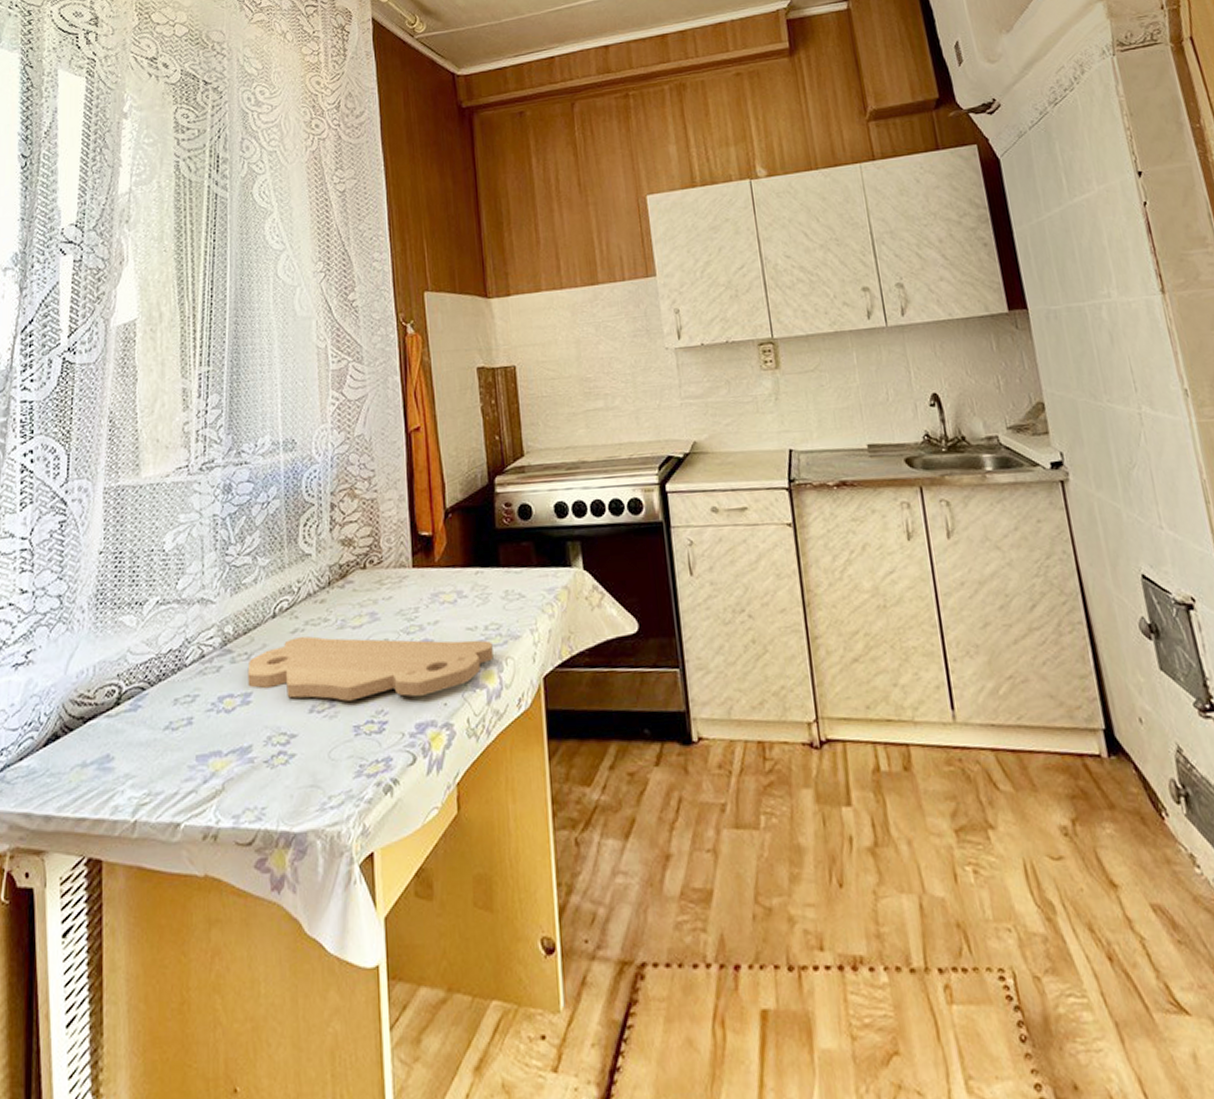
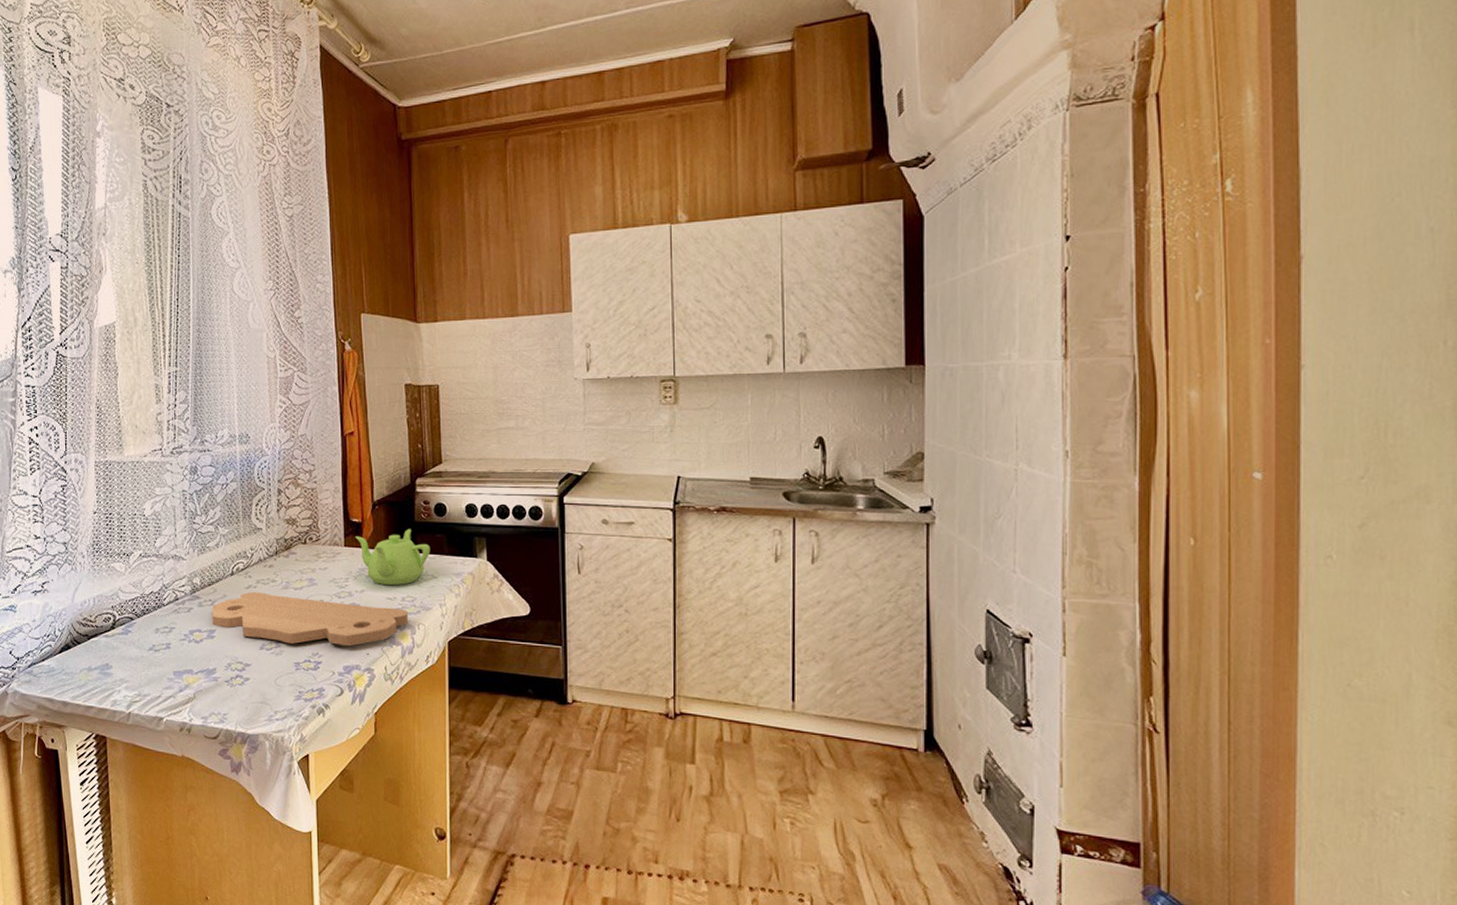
teapot: none [425,538,516,612] -> present [355,529,430,585]

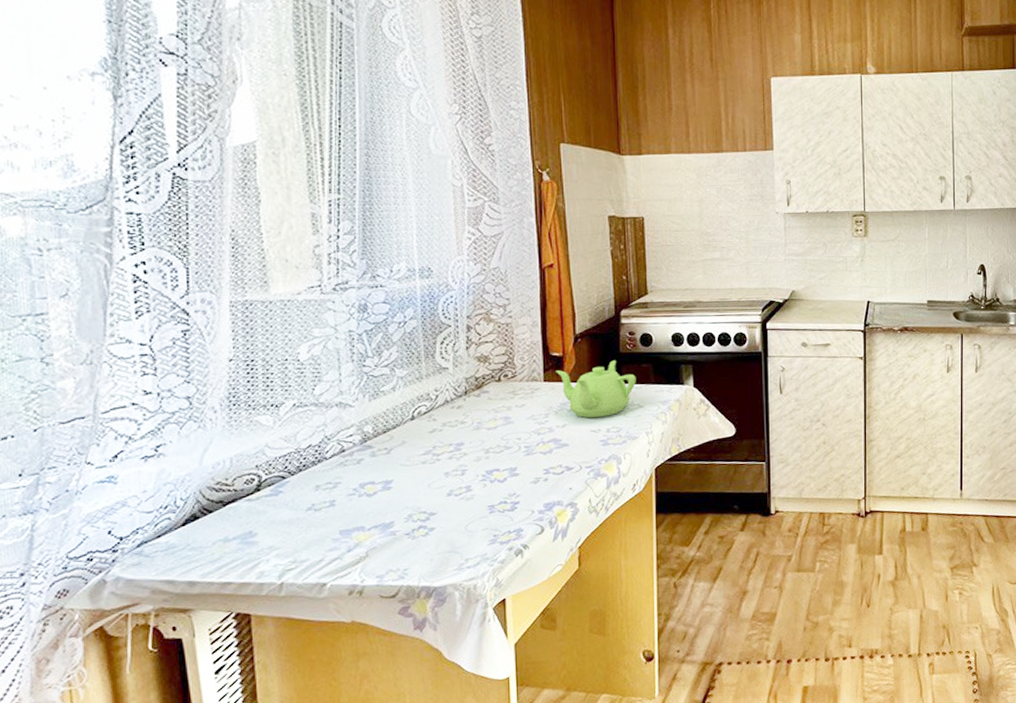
cutting board: present [212,592,408,645] -> none [388,435,613,487]

